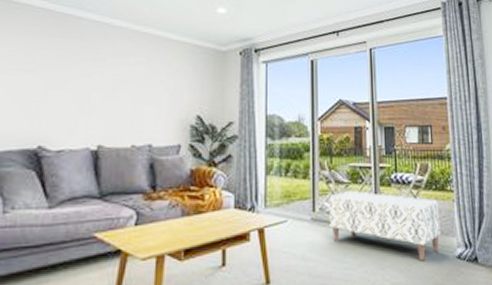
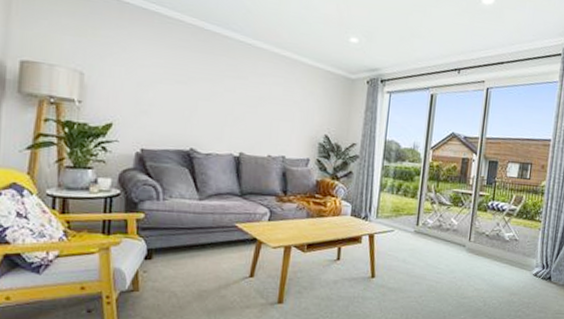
bench: present [329,191,441,261] -> none [429,212,526,275]

